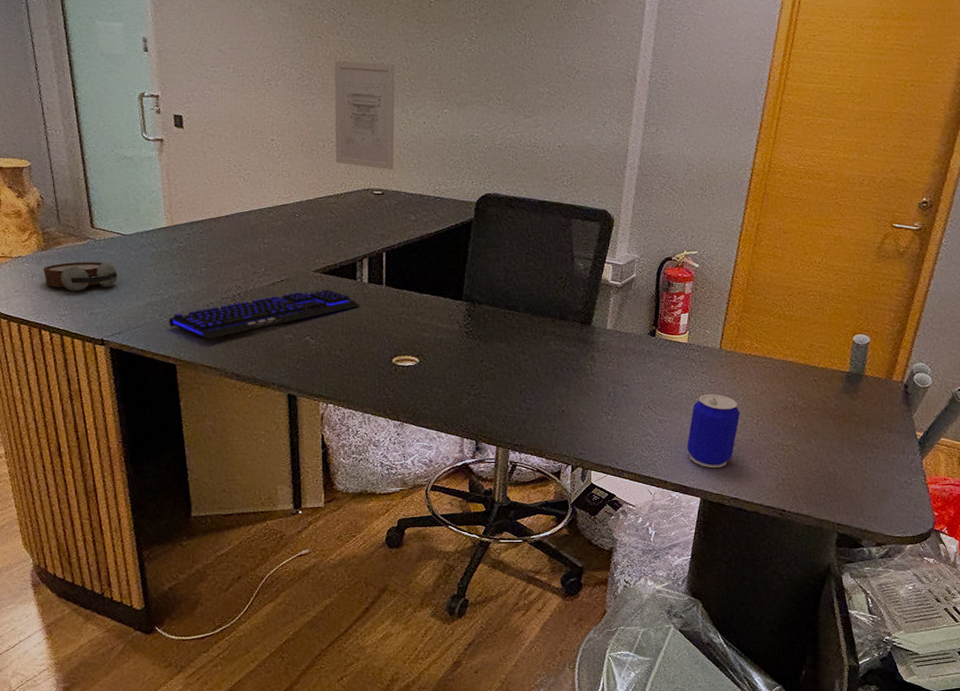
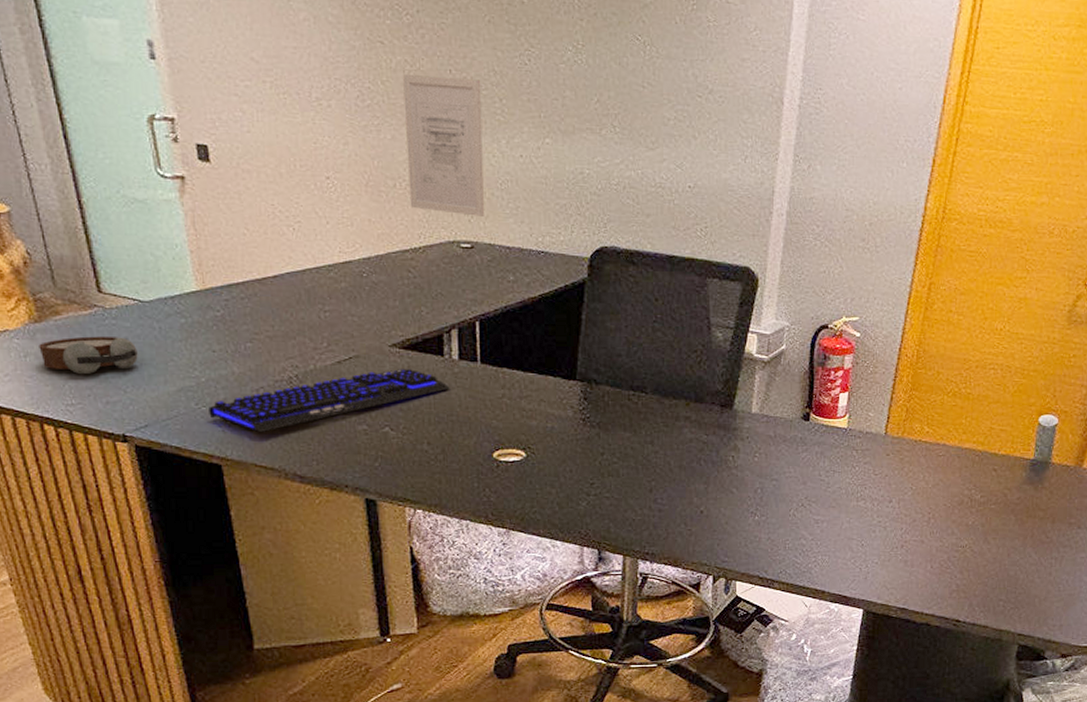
beer can: present [687,394,741,468] -> none [847,488,909,574]

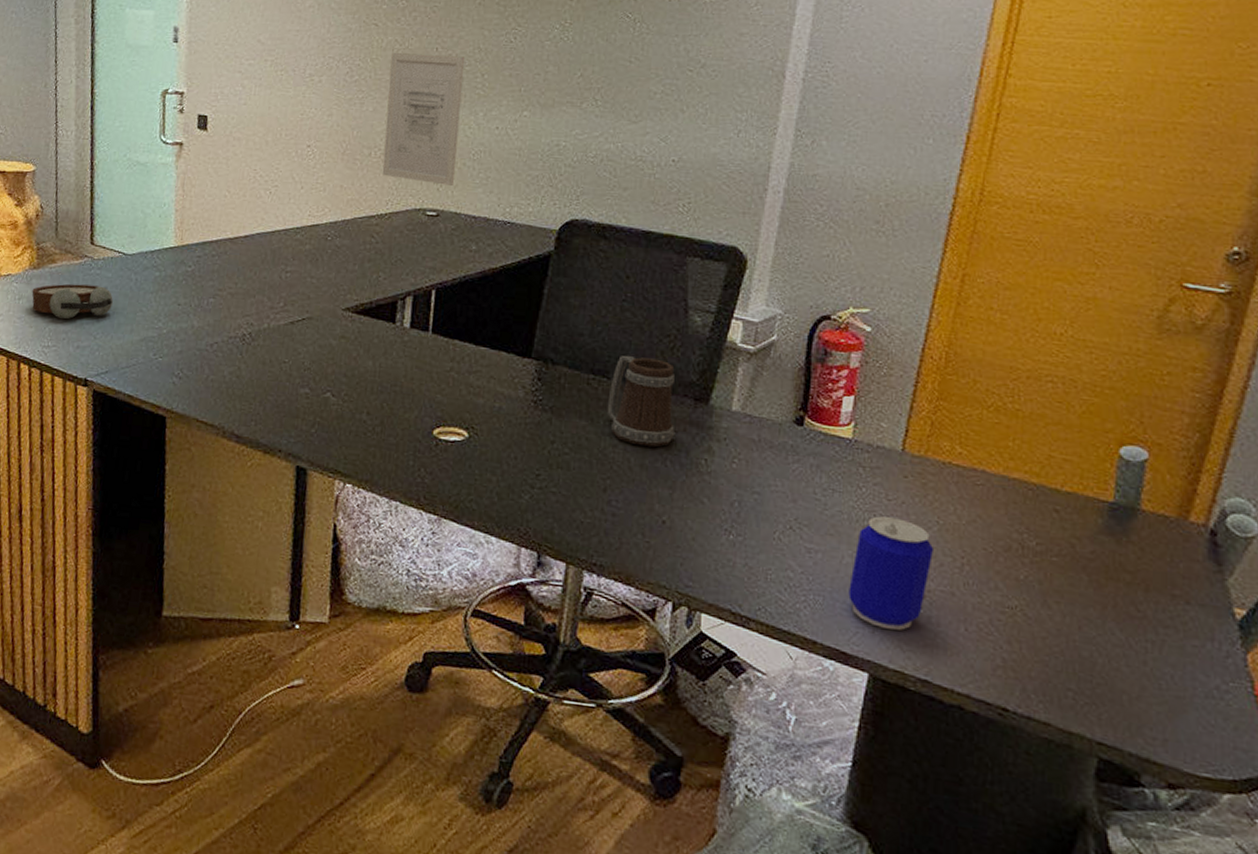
keyboard: present [209,368,450,433] -> none [164,332,398,388]
mug: none [647,371,705,450] -> present [606,355,675,447]
beer can: none [847,488,909,574] -> present [848,516,935,630]

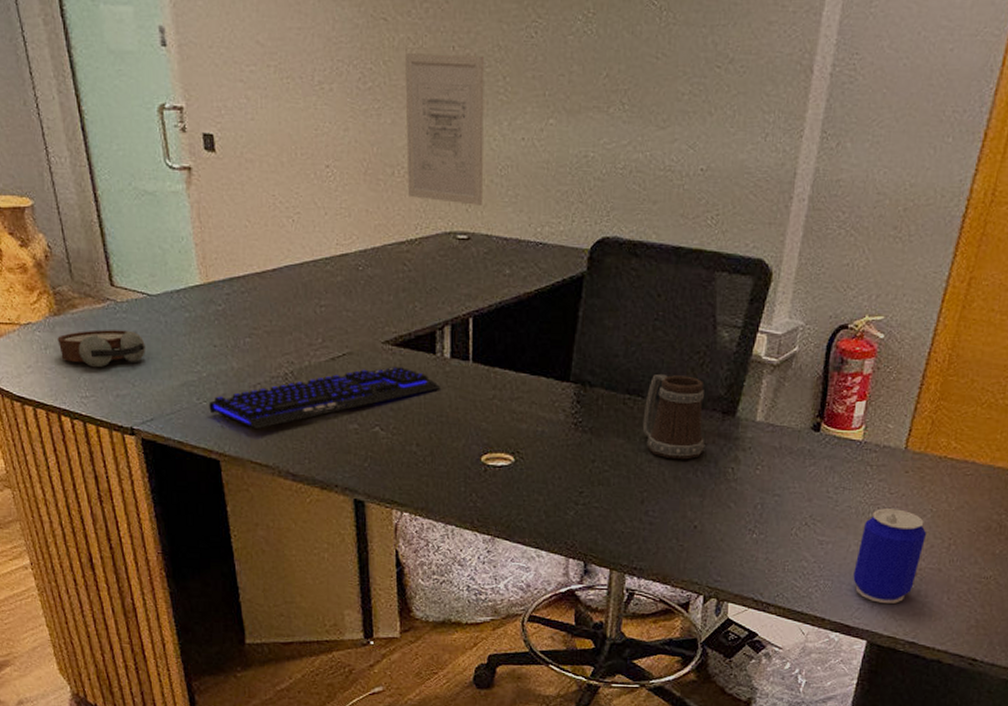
keyboard: none [164,332,398,388] -> present [209,365,441,430]

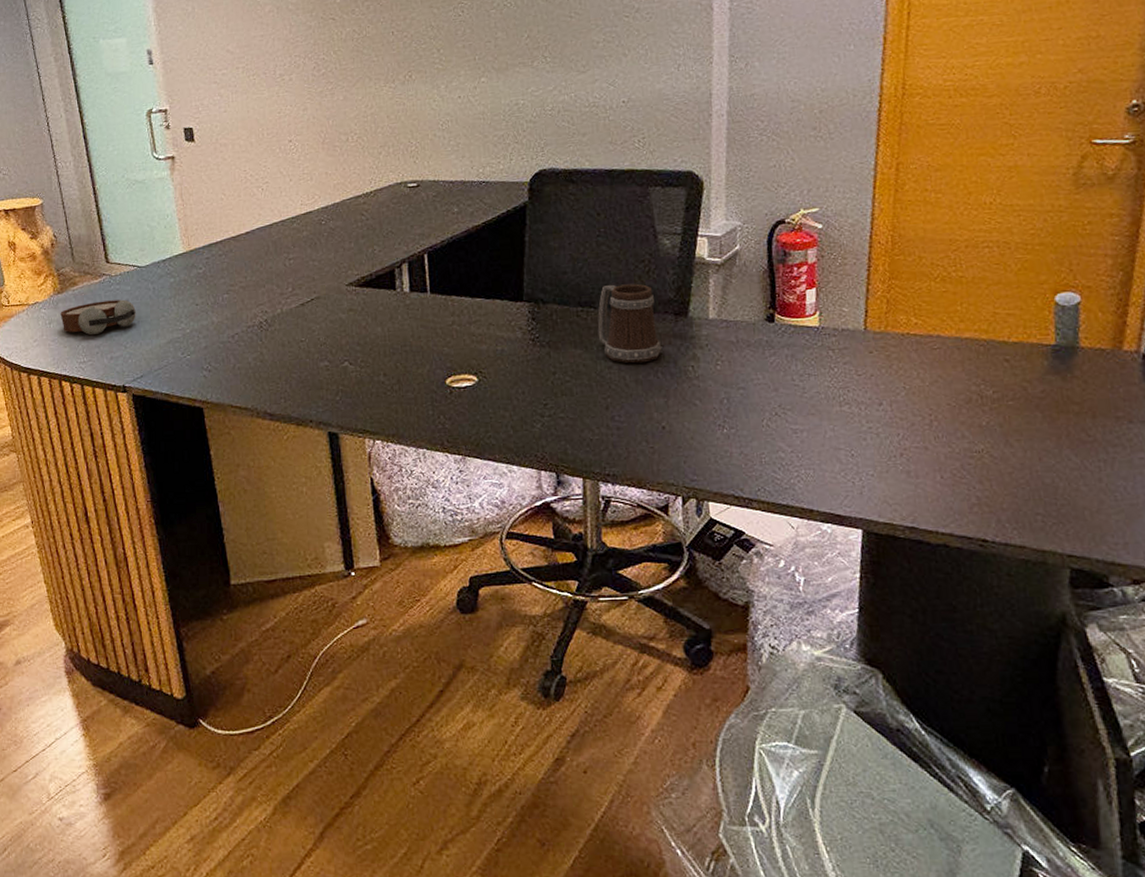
keyboard: present [209,365,441,430] -> none [192,304,403,376]
wall art: present [405,52,485,205] -> none [352,36,428,158]
beer can: present [853,508,927,603] -> none [834,390,905,488]

